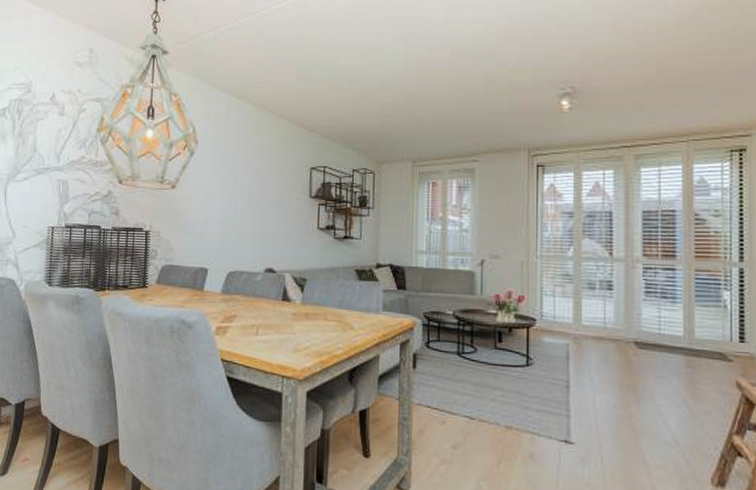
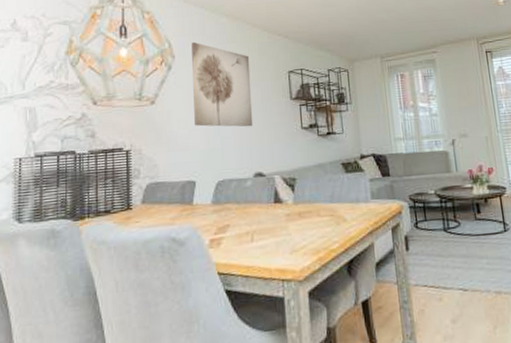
wall art: none [212,128,272,221] -> present [192,41,253,127]

